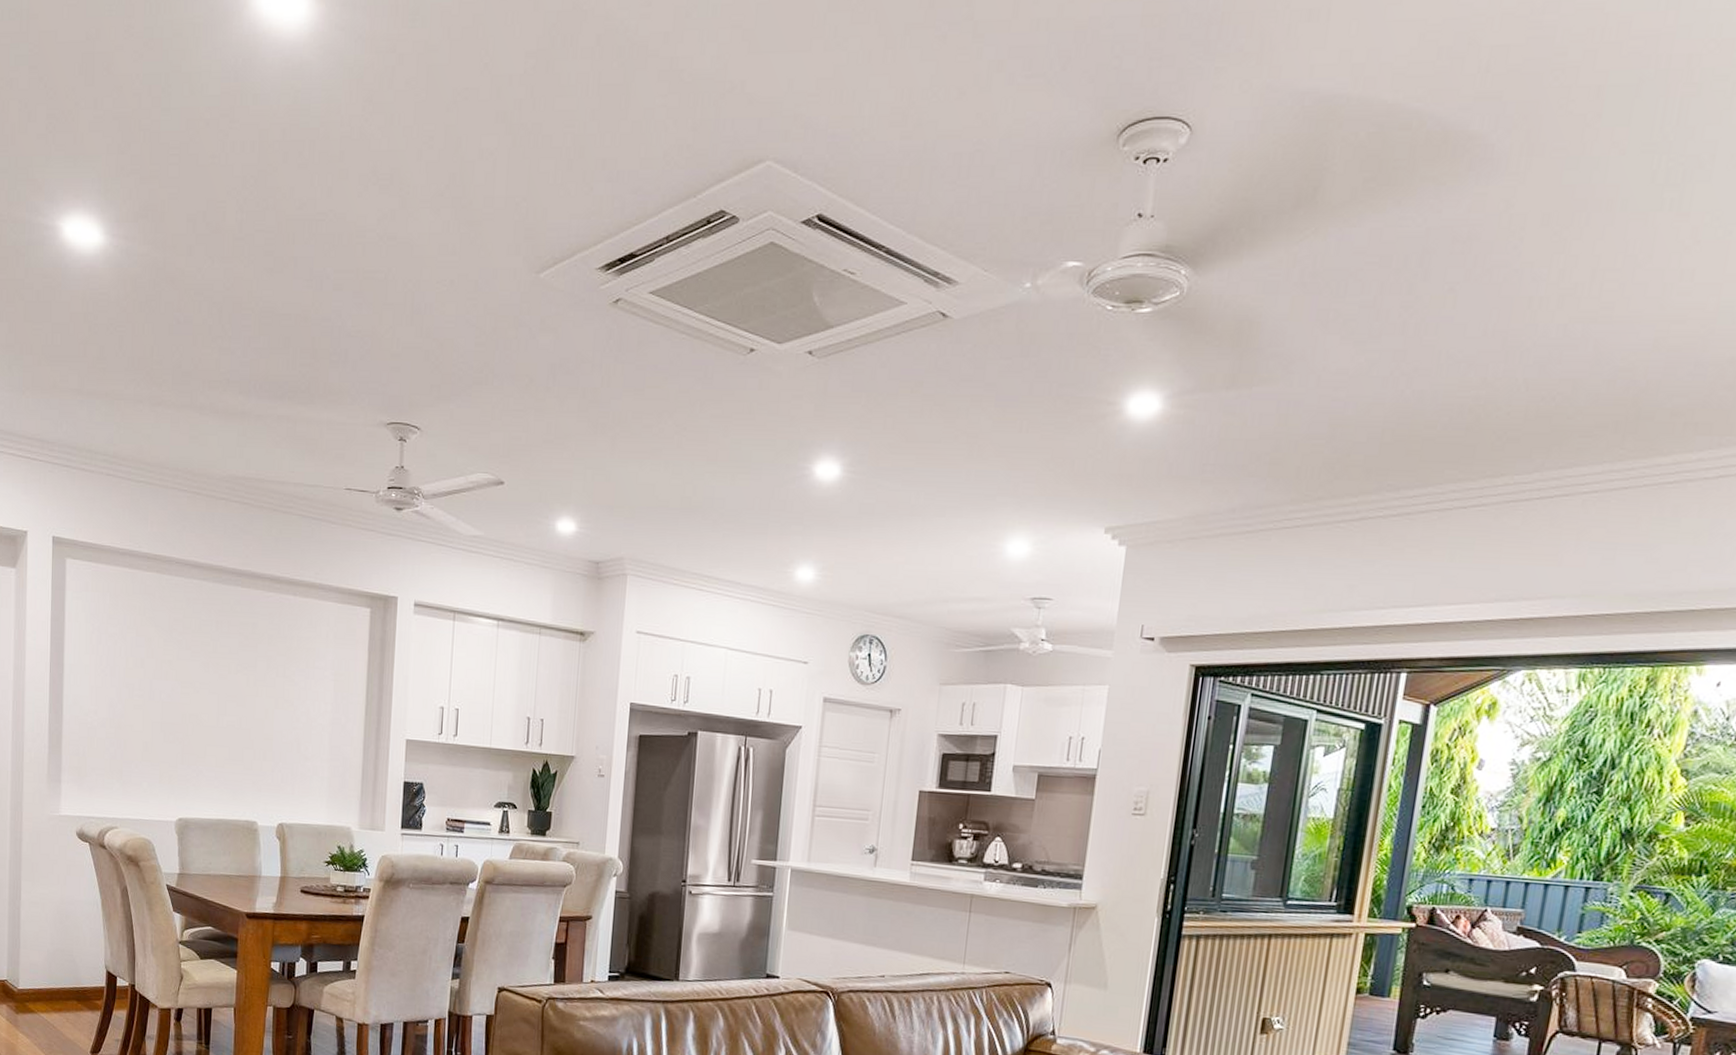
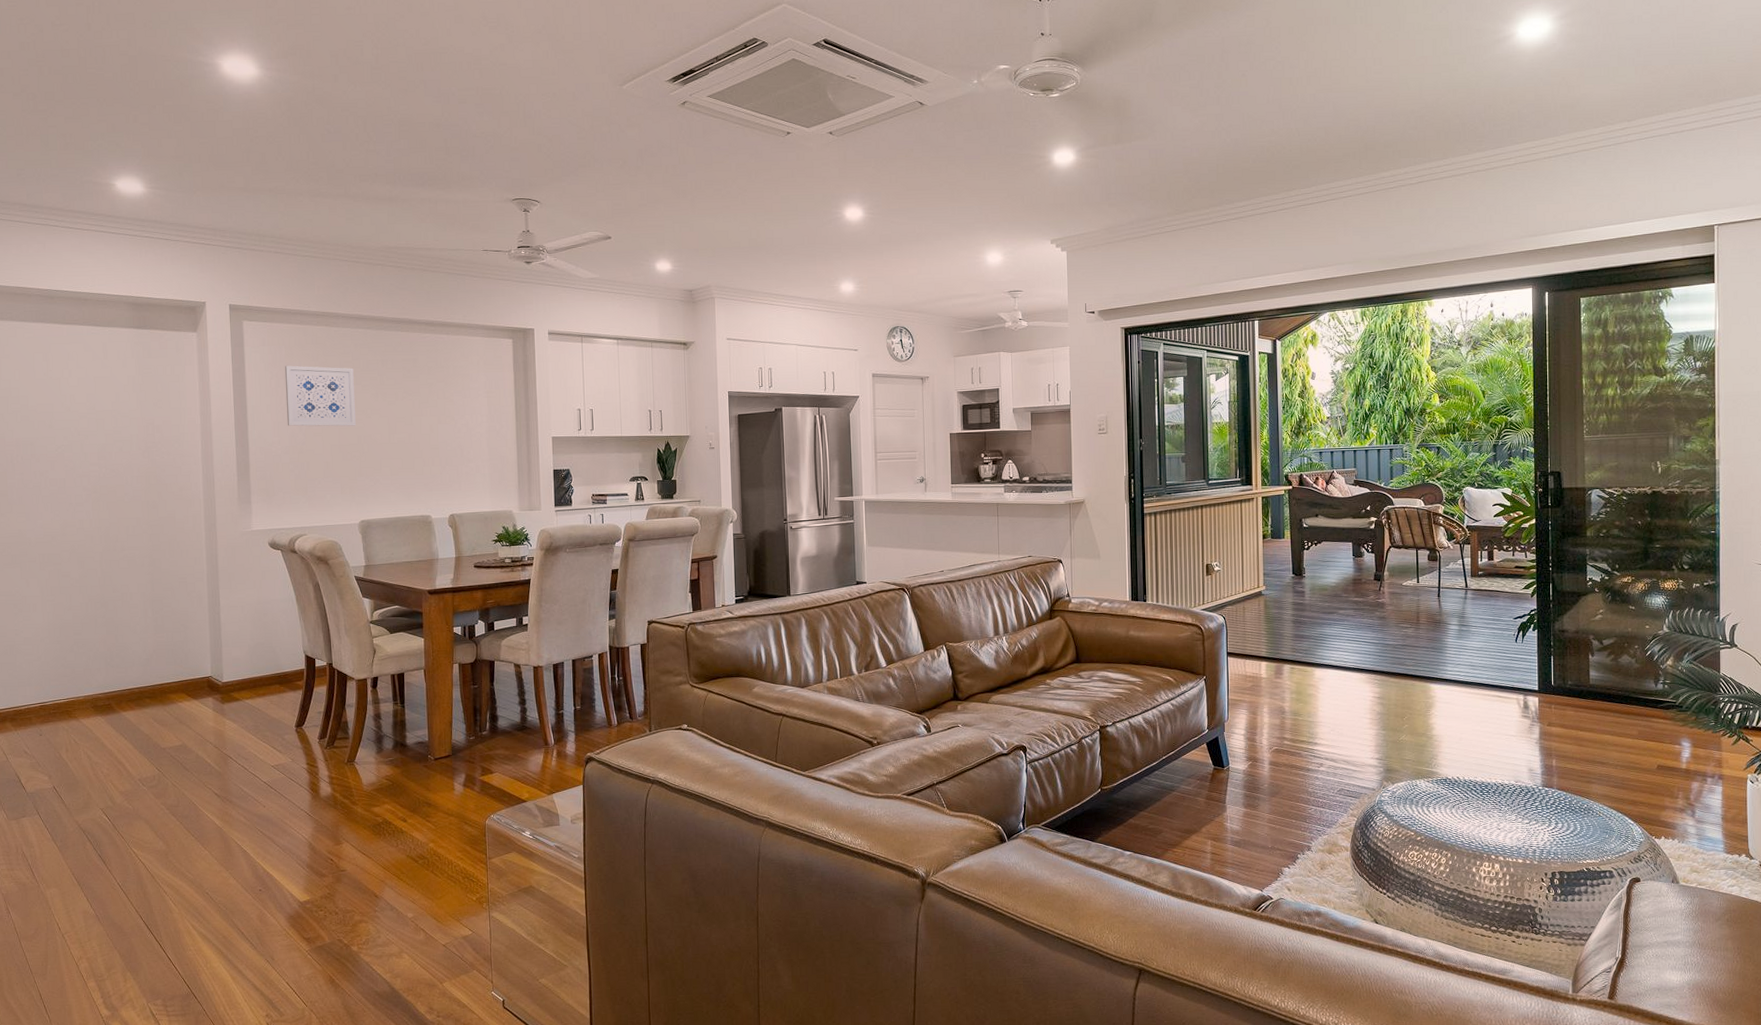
wall art: none [106,618,184,701] -> present [284,365,356,427]

